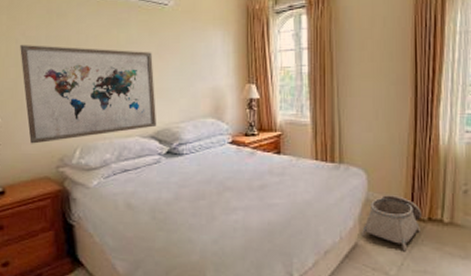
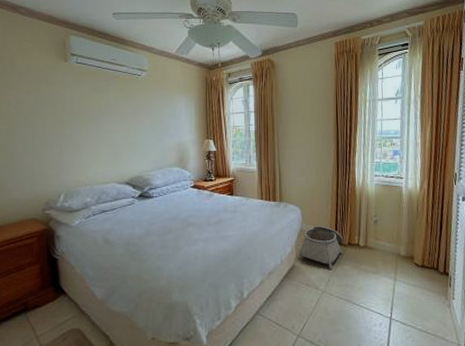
wall art: present [20,45,156,144] -> none [11,107,131,191]

